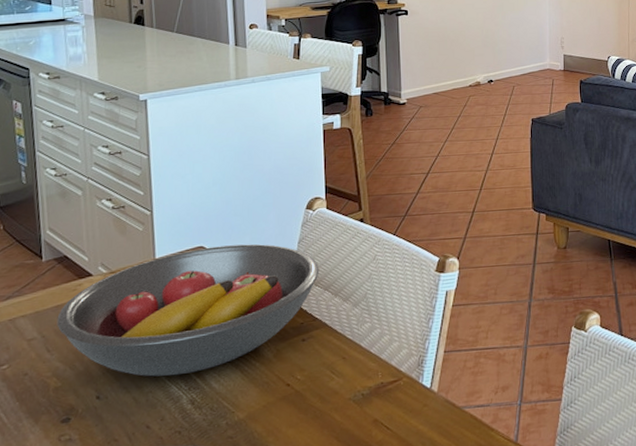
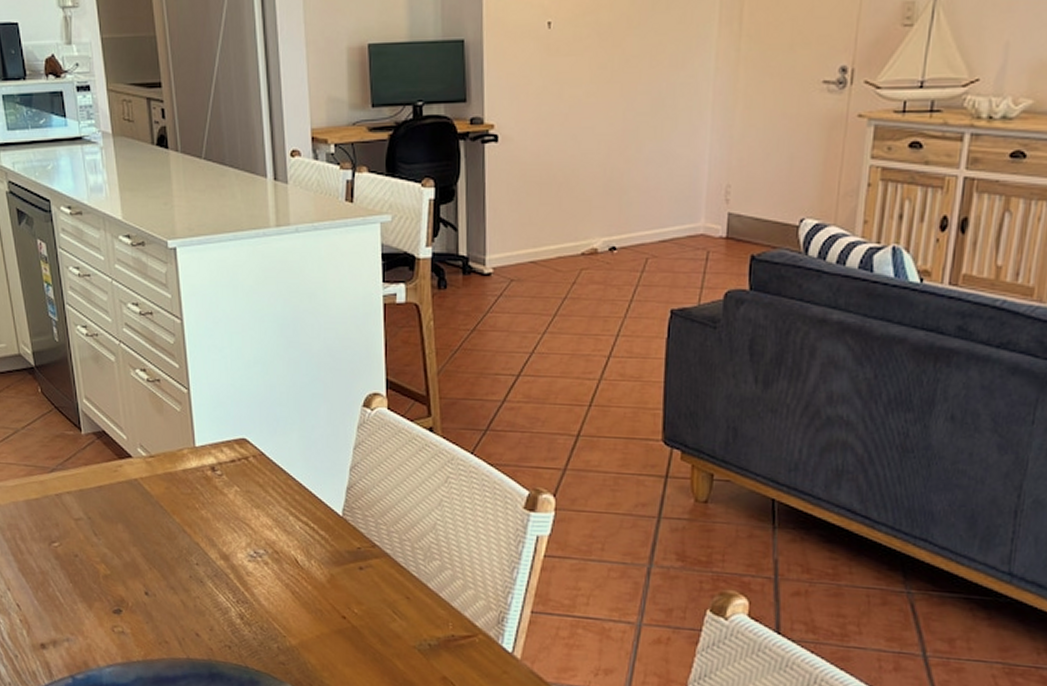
fruit bowl: present [56,244,320,377] -> none [101,440,379,585]

